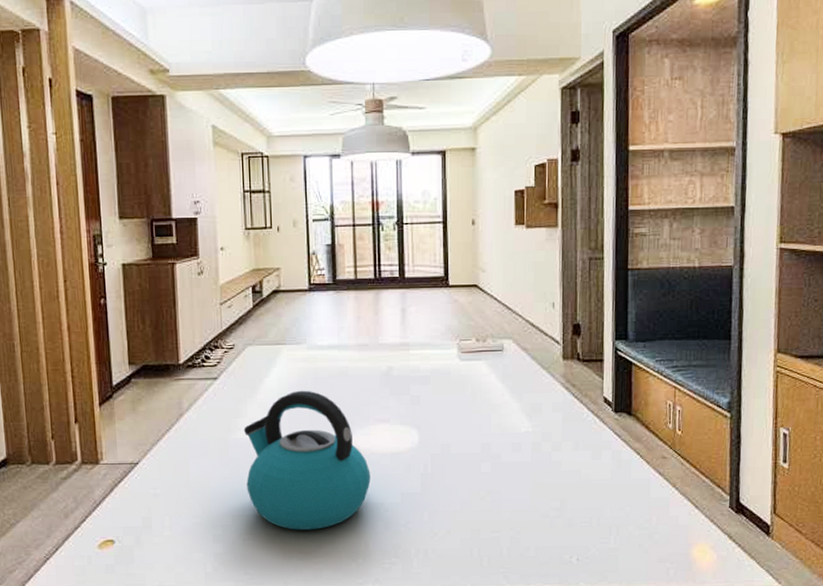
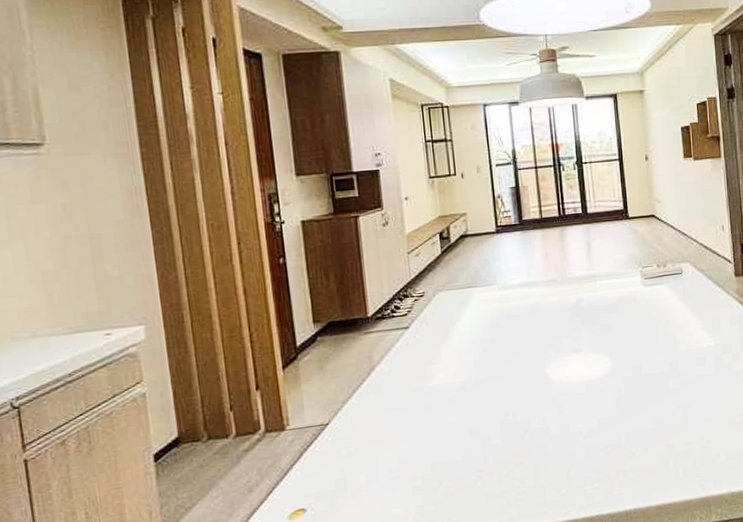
kettle: present [243,390,371,530] -> none [438,330,568,471]

